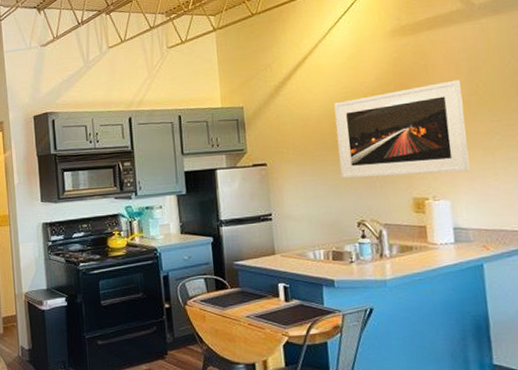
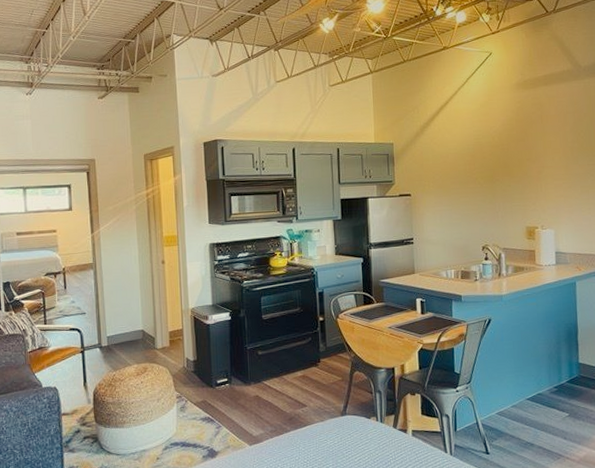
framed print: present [334,79,470,178] -> none [468,129,571,209]

